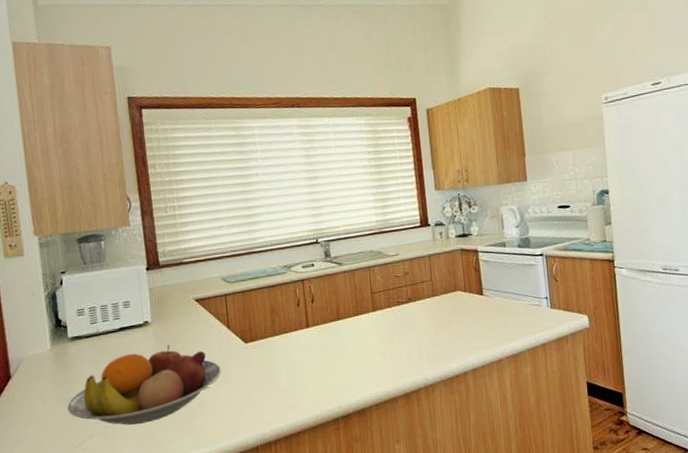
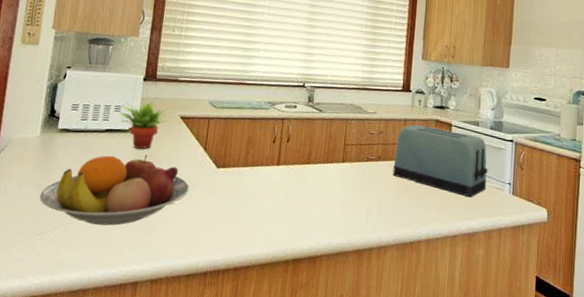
succulent plant: none [129,290,182,342] -> present [119,101,169,149]
toaster: none [424,257,524,320] -> present [392,124,488,198]

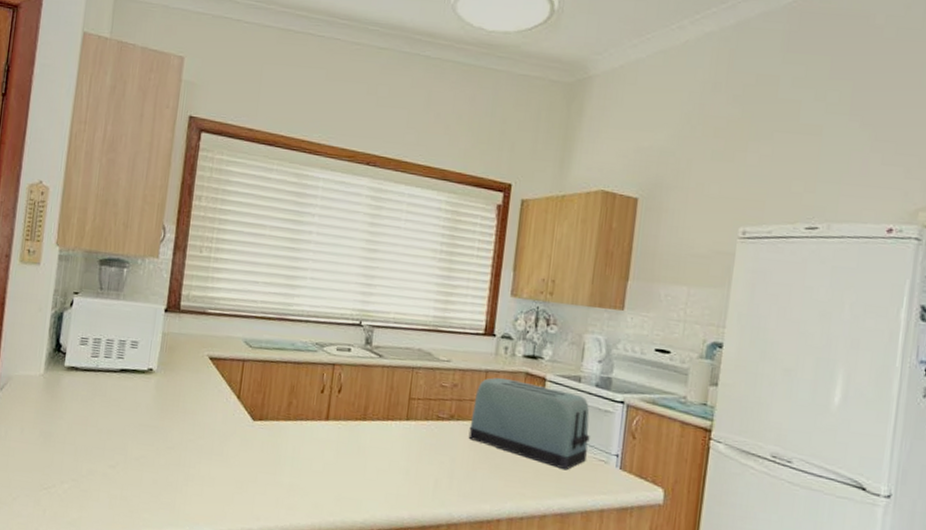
fruit bowl: present [39,154,189,226] -> none [45,400,220,483]
succulent plant: present [119,101,169,149] -> none [136,336,195,395]

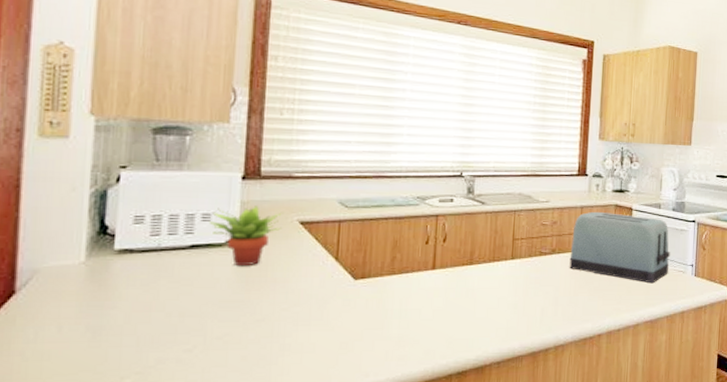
succulent plant: none [136,336,195,395] -> present [208,205,282,267]

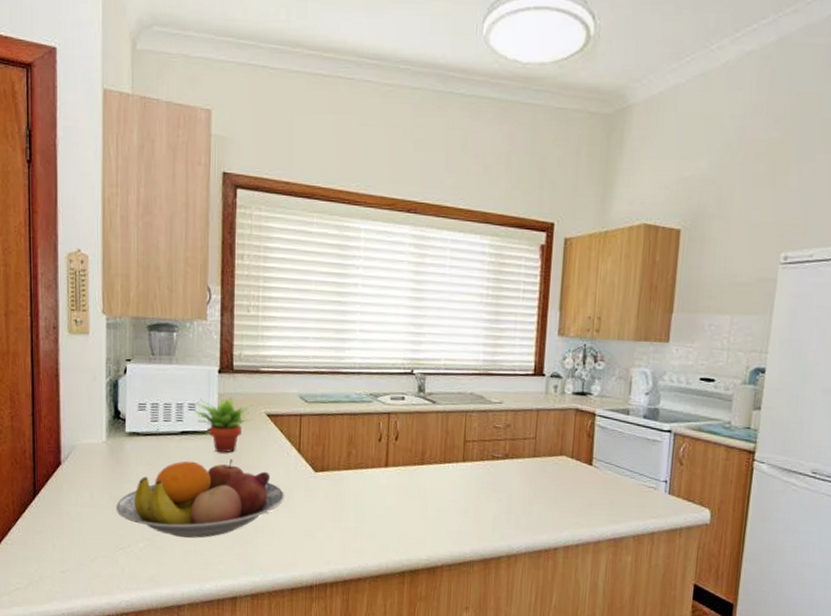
fruit bowl: none [94,272,318,366] -> present [116,459,284,538]
toaster: present [569,211,670,284] -> none [523,415,639,499]

